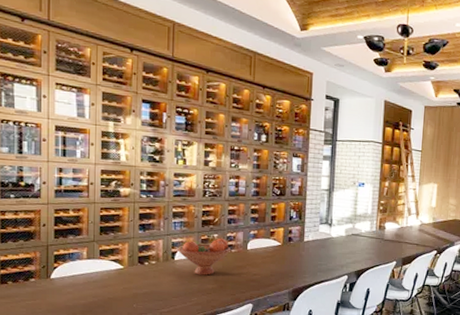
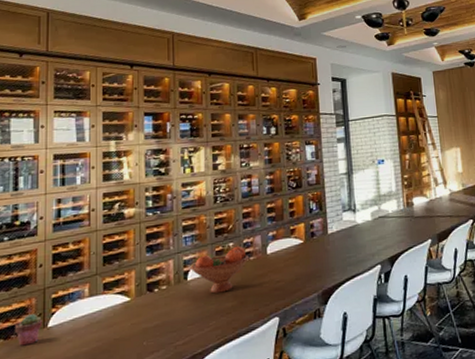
potted succulent: none [22,265,45,290] -> present [15,314,42,346]

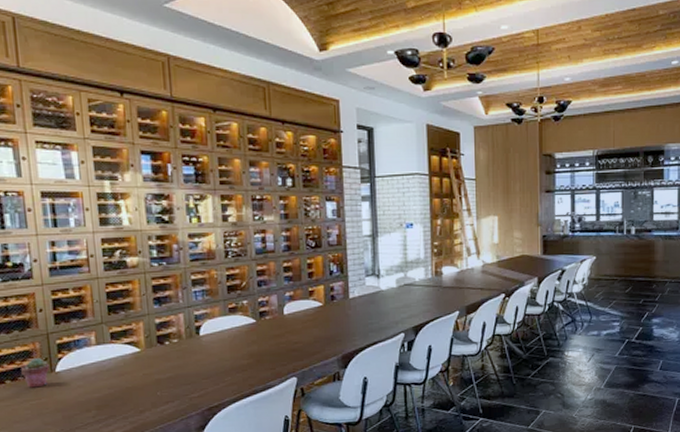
fruit bowl: present [190,246,250,294] -> none [202,304,265,350]

